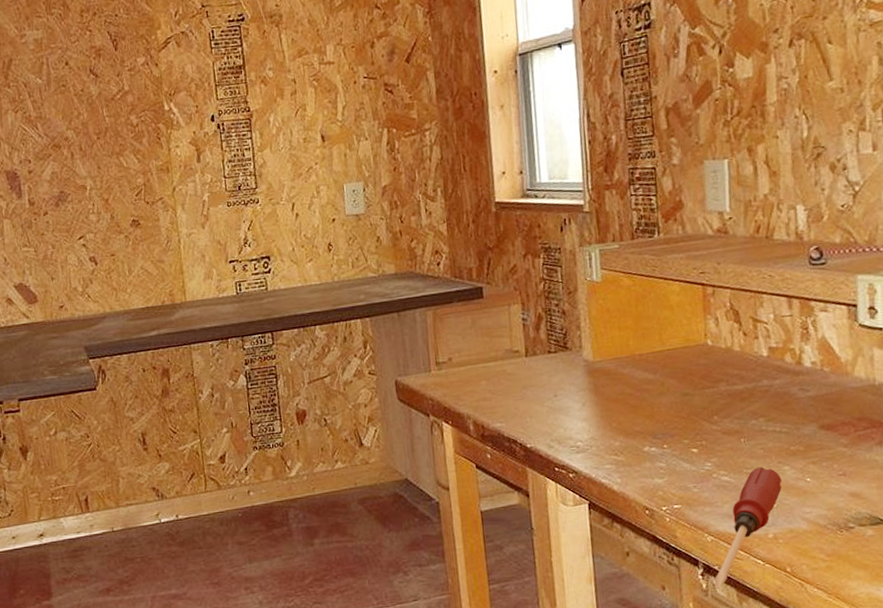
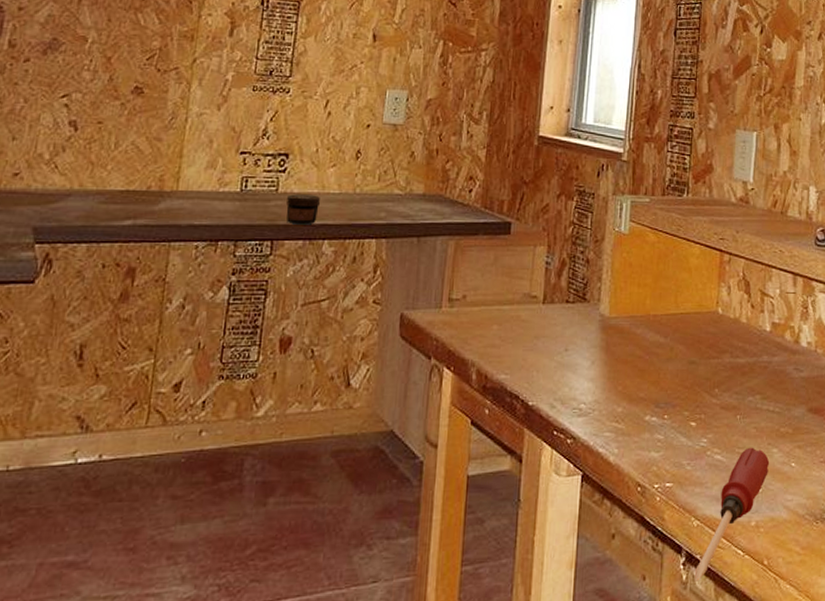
jar: none [276,288,306,316] -> present [285,194,321,225]

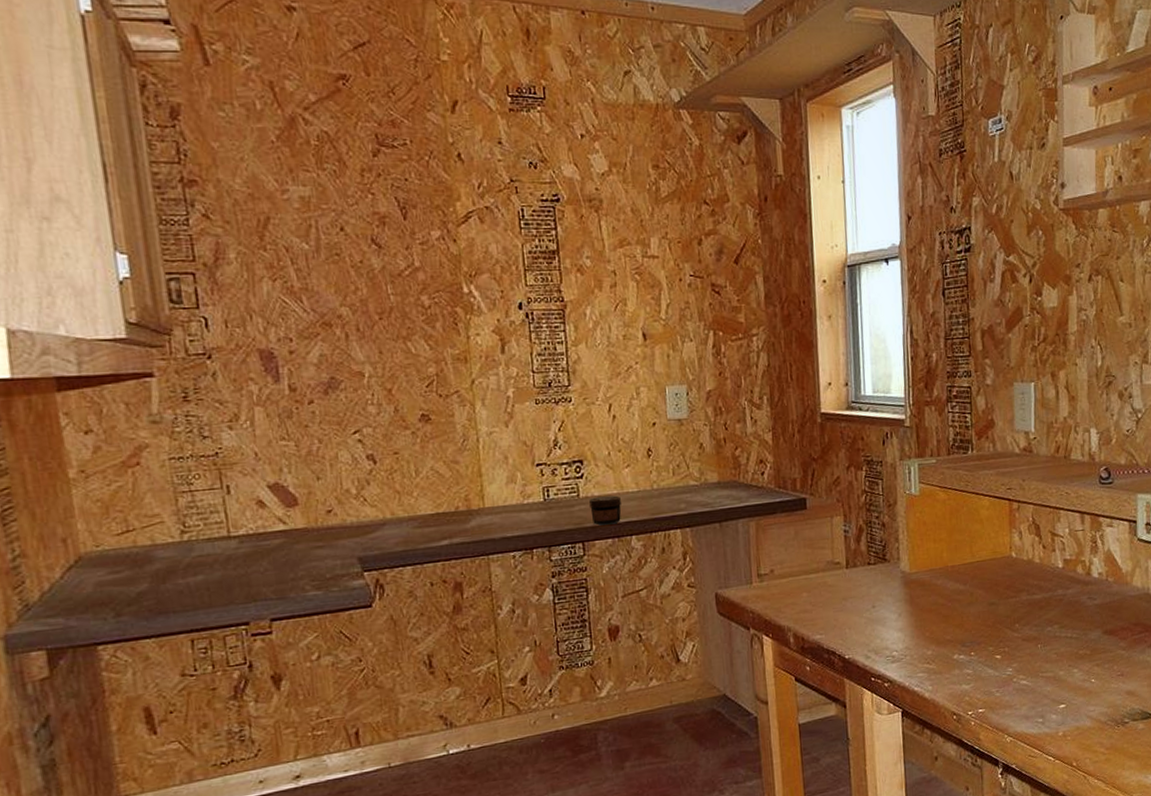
screwdriver: present [694,447,770,582] -> none [1012,670,1072,787]

